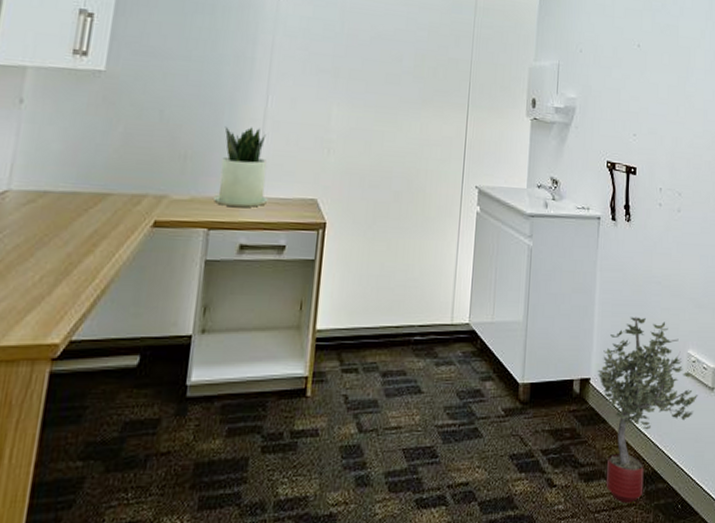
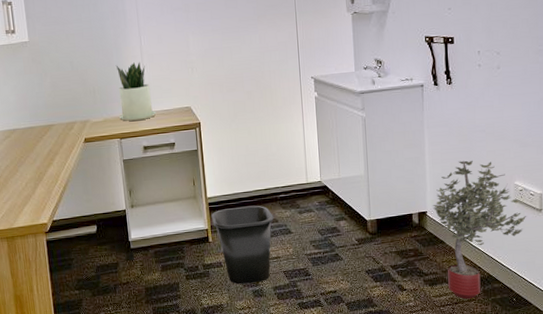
waste bin: none [315,348,402,465] -> present [211,205,274,284]

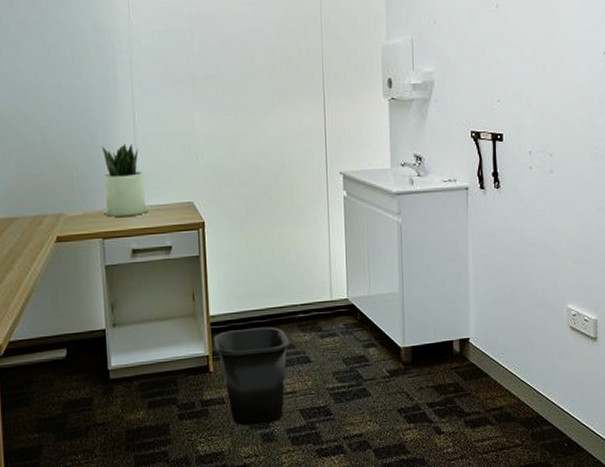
potted tree: present [433,160,527,300] -> none [476,278,581,445]

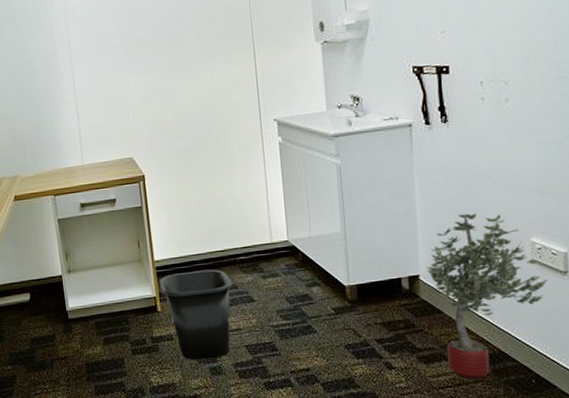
planter: present [101,143,150,217] -> none [47,108,94,176]
potted tree: none [476,278,581,445] -> present [426,213,548,381]

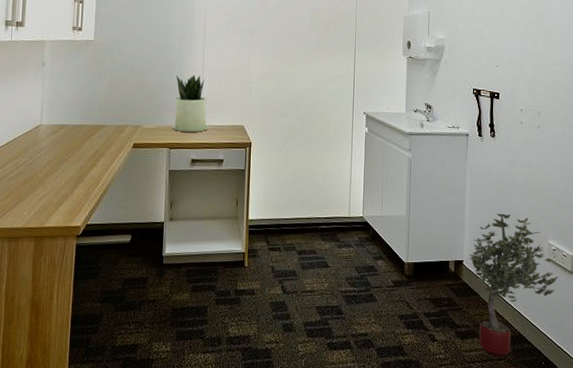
planter: none [47,108,94,176] -> present [171,75,209,132]
waste bin: present [159,269,233,360] -> none [250,233,312,316]

